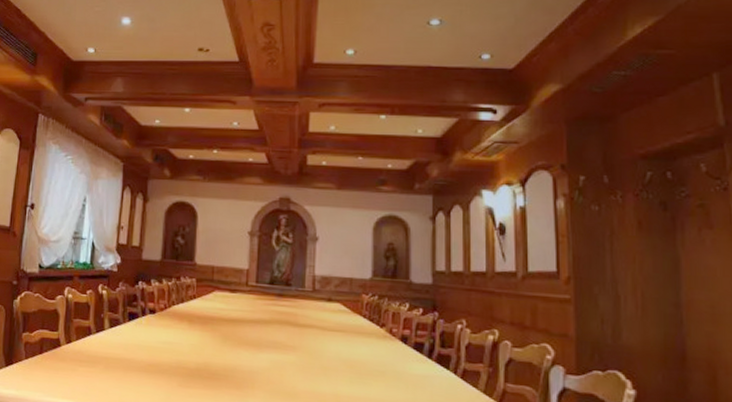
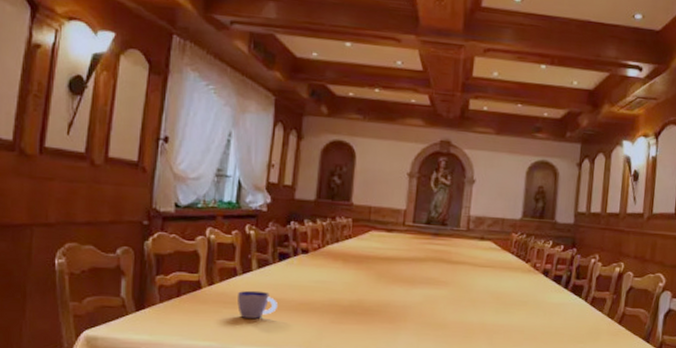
cup: none [92,349,128,379] -> present [237,290,277,319]

